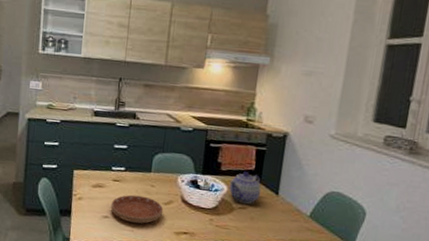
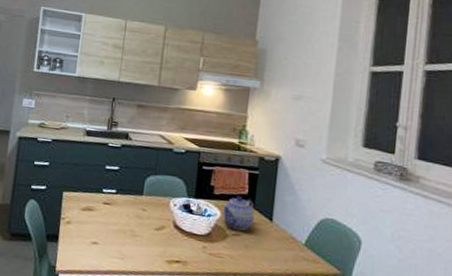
saucer: present [110,194,164,224] -> none [100,219,155,251]

